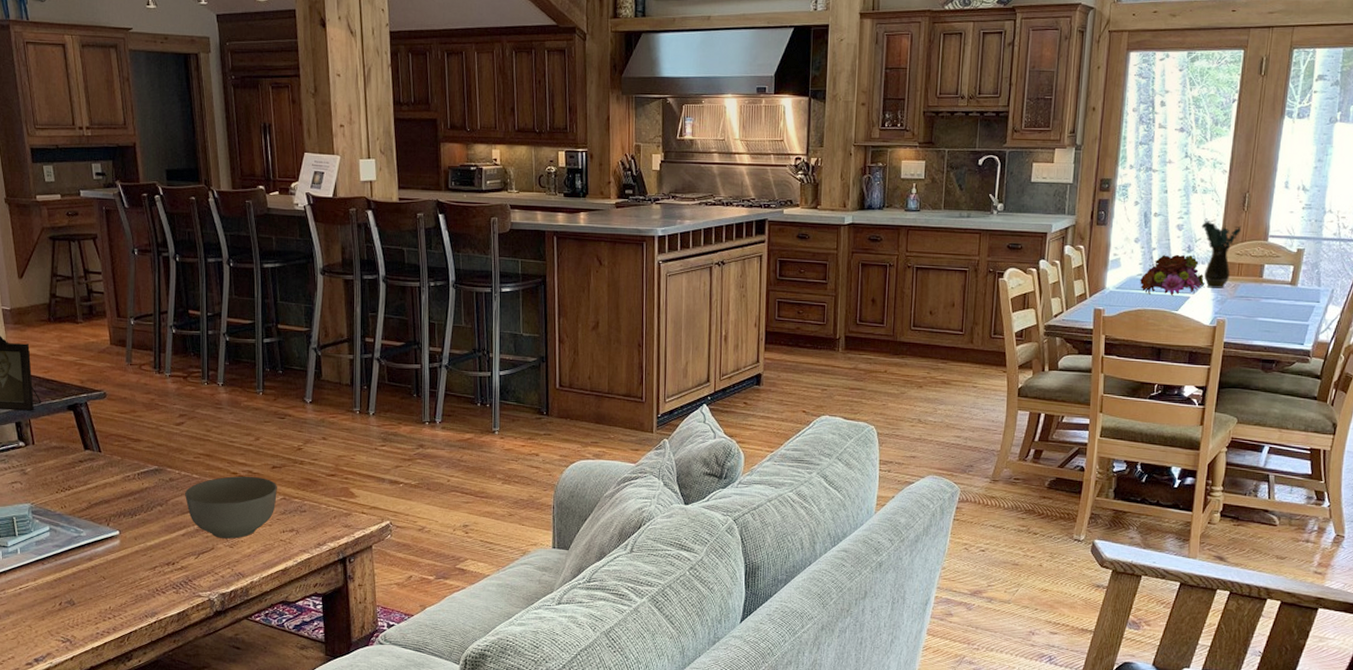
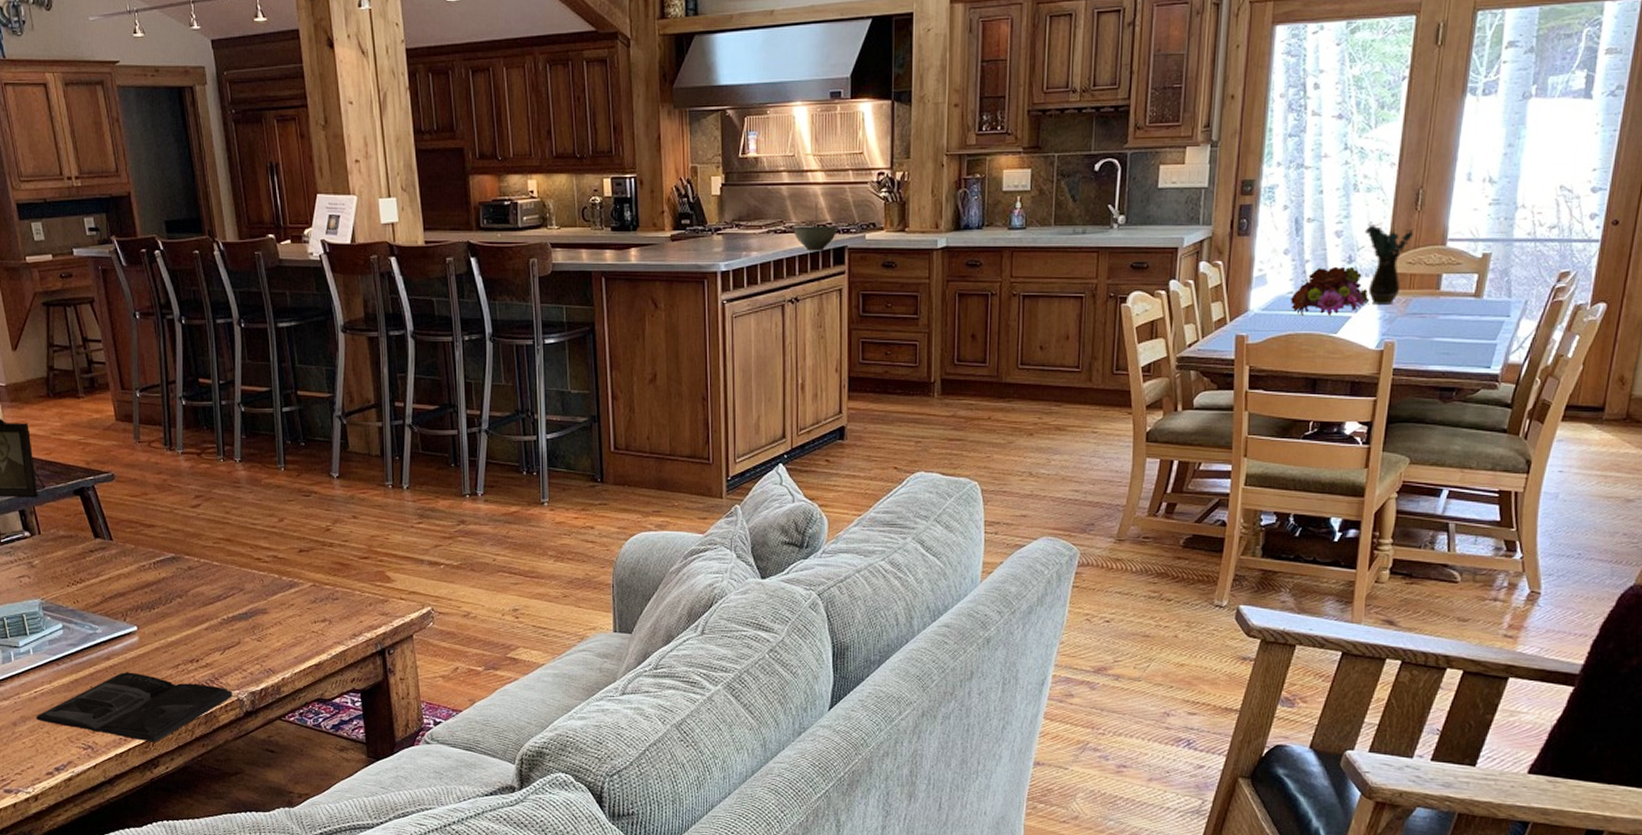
magazine: none [19,572,205,637] -> present [36,672,233,742]
bowl: present [184,476,277,539] -> none [205,561,306,632]
bowl: none [721,200,760,222] -> present [793,226,838,251]

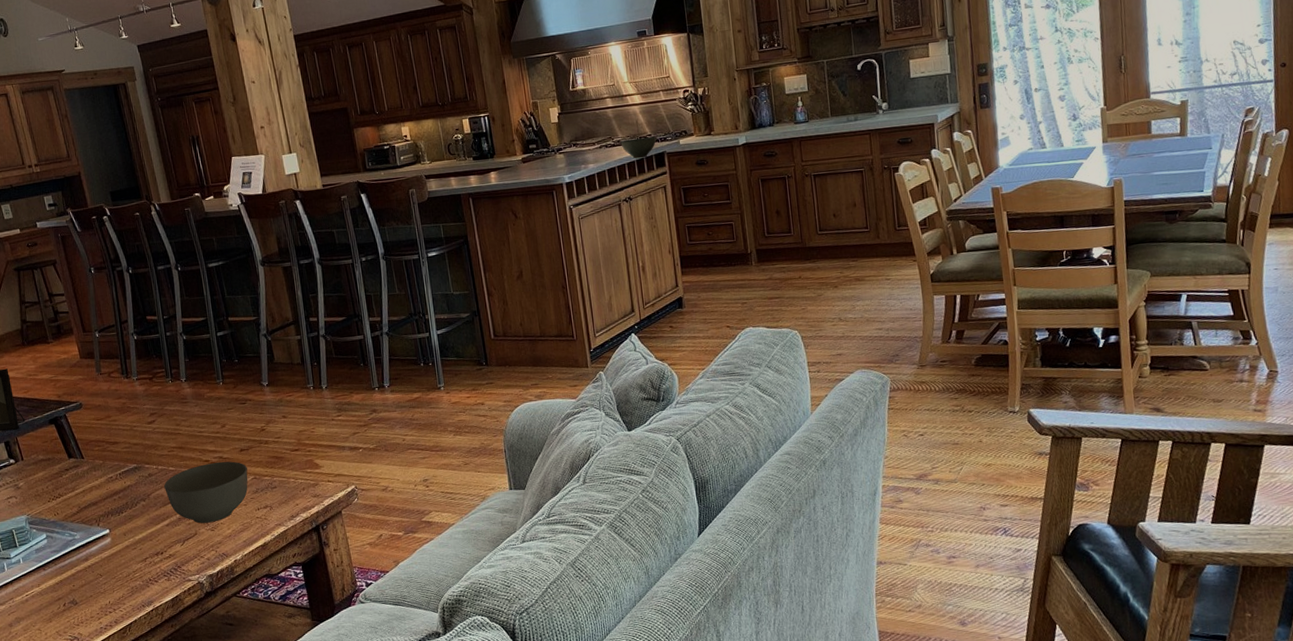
magazine: present [36,672,233,742] -> none [28,569,194,628]
bowl: none [205,561,306,632] -> present [163,461,248,524]
flower bouquet: present [1291,266,1370,316] -> none [1031,123,1096,166]
vase: present [1364,222,1415,305] -> none [1082,86,1123,151]

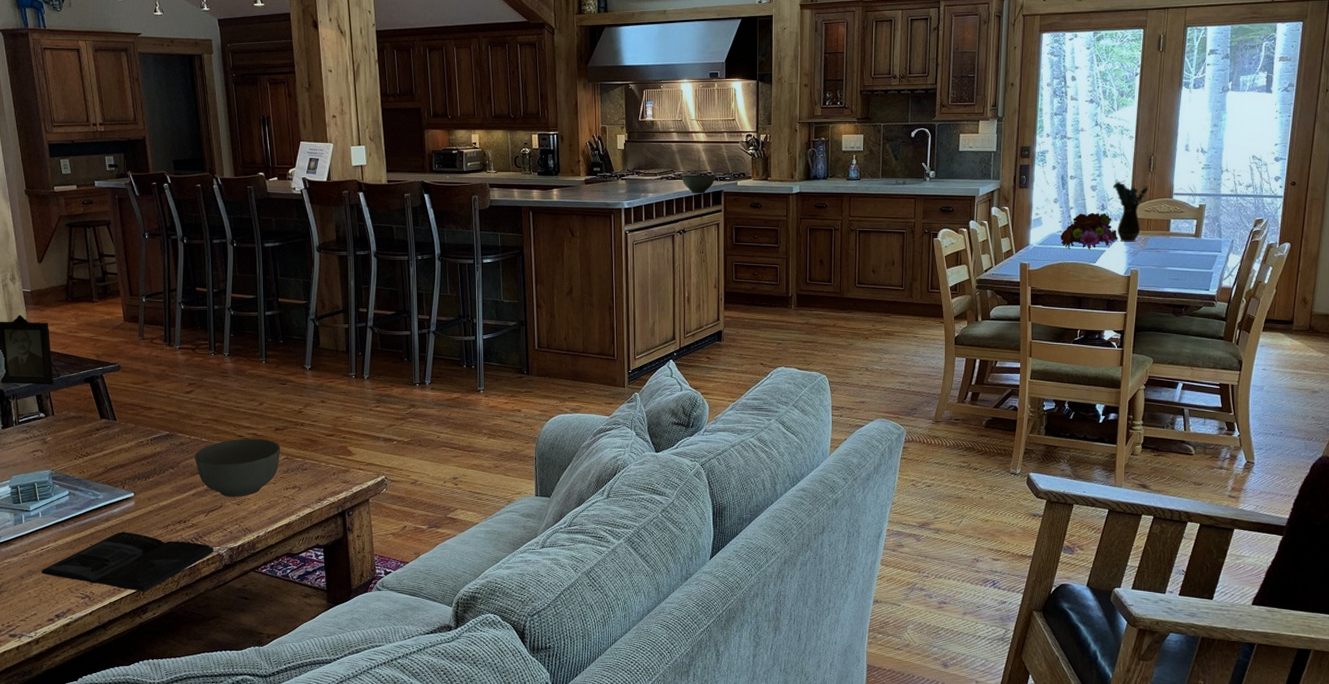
magazine: none [28,569,194,628] -> present [41,532,215,592]
flower bouquet: none [1031,123,1096,166] -> present [1060,212,1119,249]
vase: none [1082,86,1123,151] -> present [1113,179,1149,242]

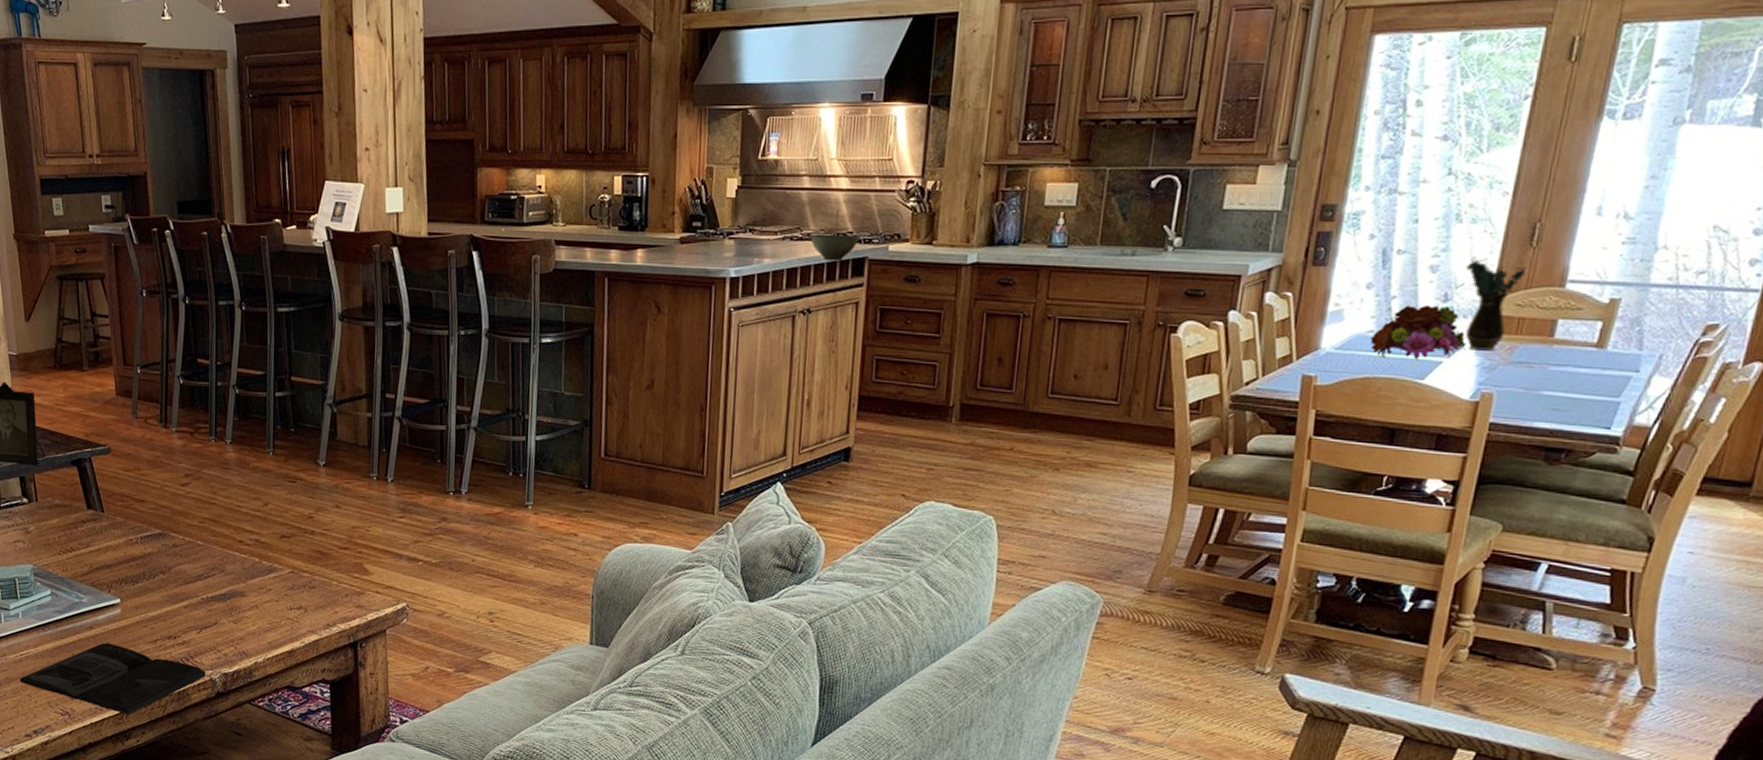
bowl: present [194,438,280,497] -> none [188,544,286,614]

